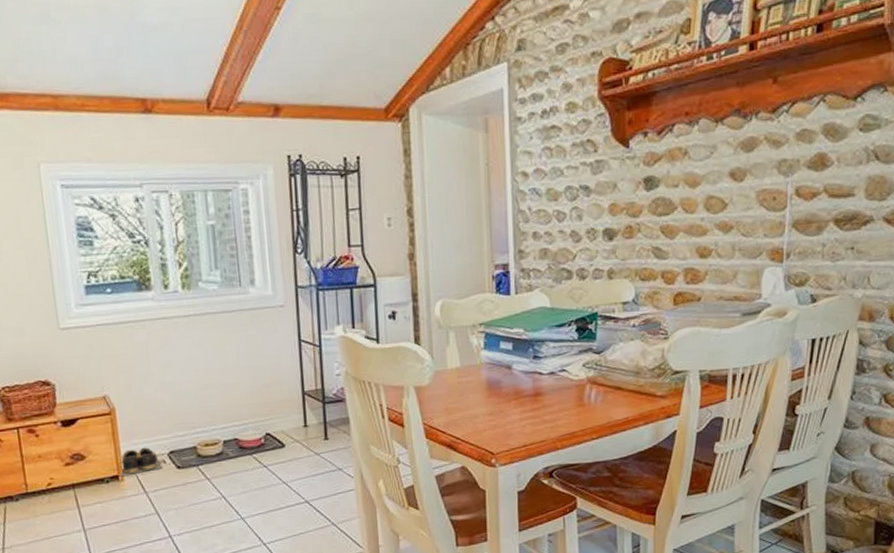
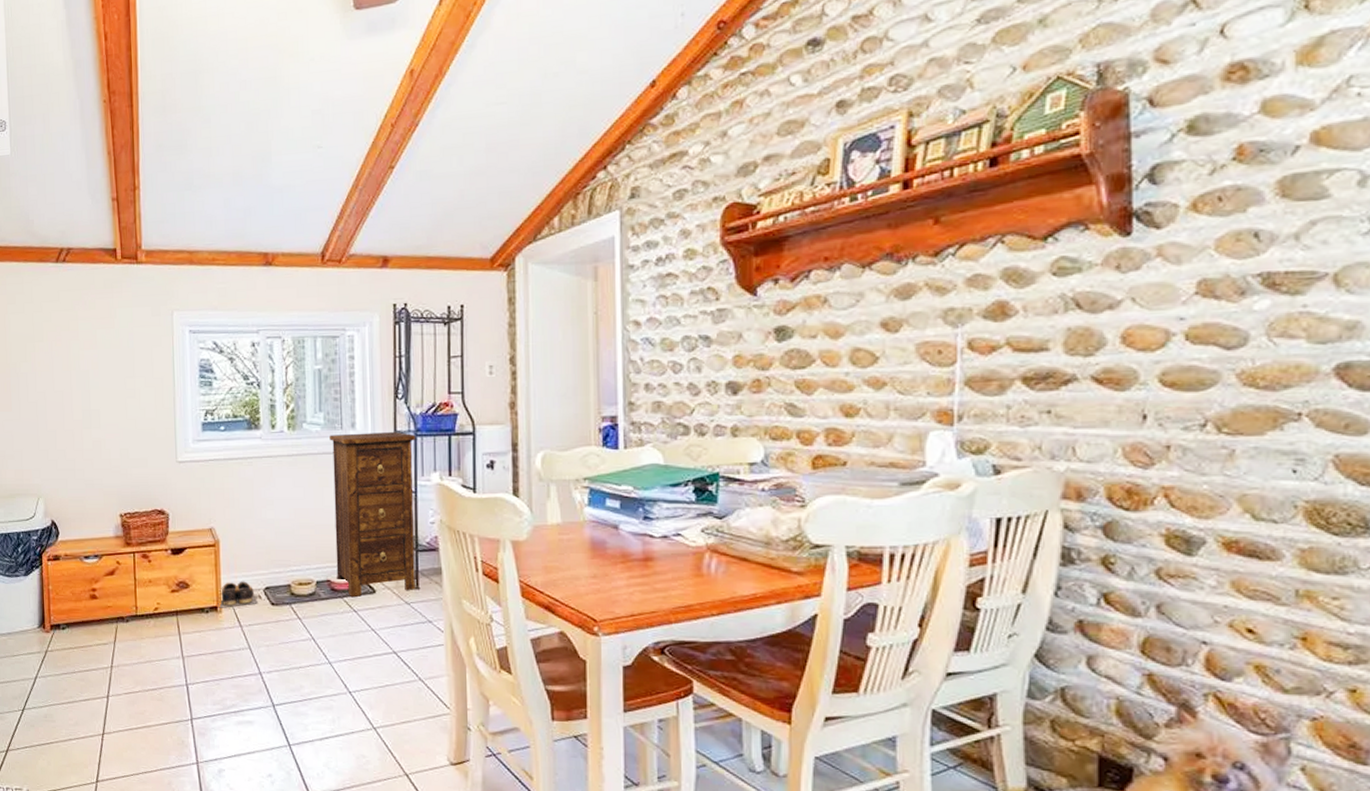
cabinet: none [228,287,324,454] -> present [329,432,416,598]

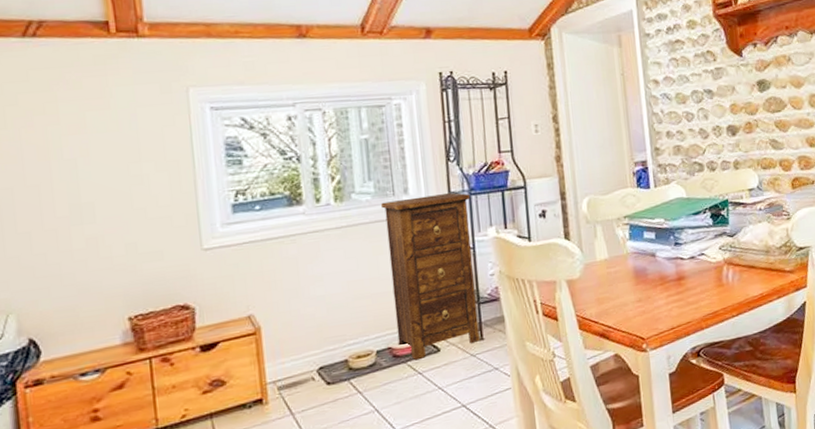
shoes: present [218,581,258,608] -> none [263,365,311,400]

